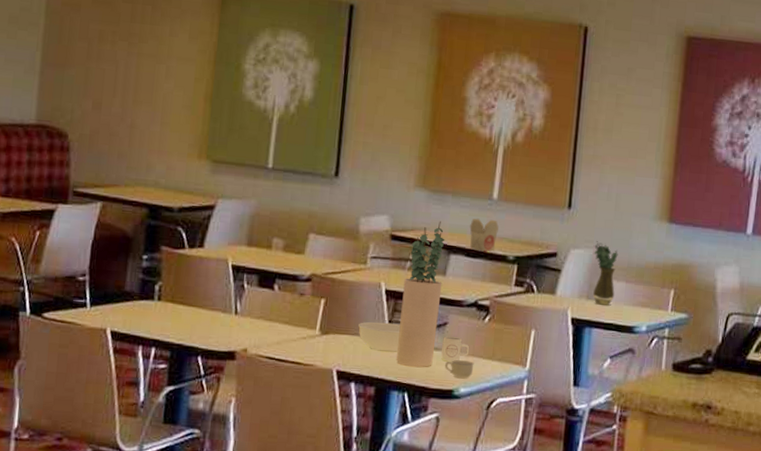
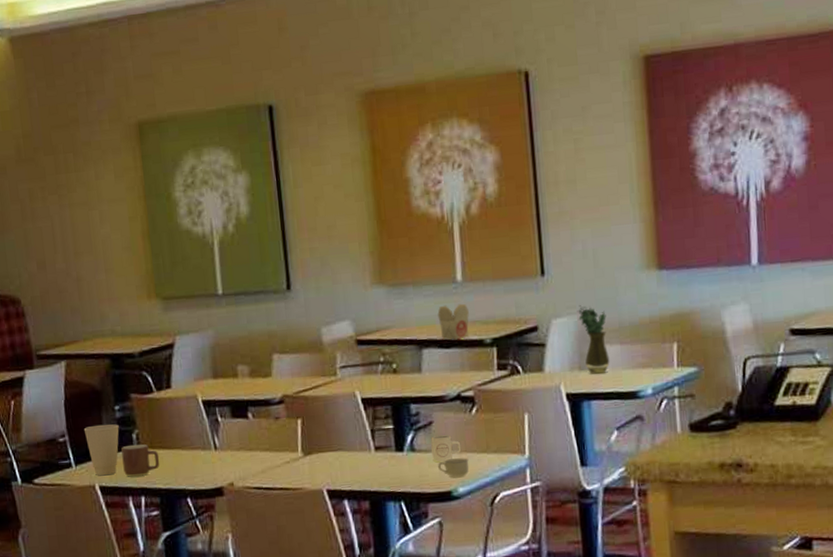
cup: none [106,270,143,322] -> present [83,424,119,476]
mug: none [139,295,179,328] -> present [121,444,160,477]
bowl: present [357,321,401,353] -> none [339,431,386,464]
vase: present [395,220,445,368] -> none [379,315,425,475]

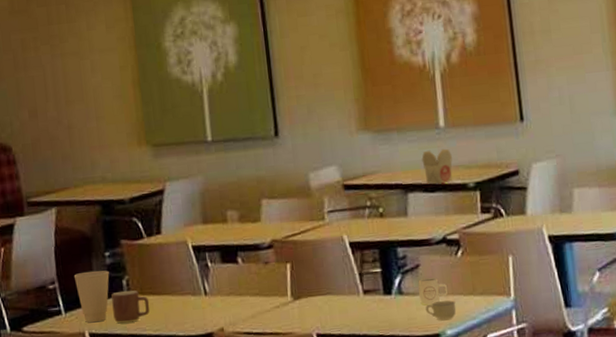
vase: present [578,305,610,375] -> none [557,150,590,218]

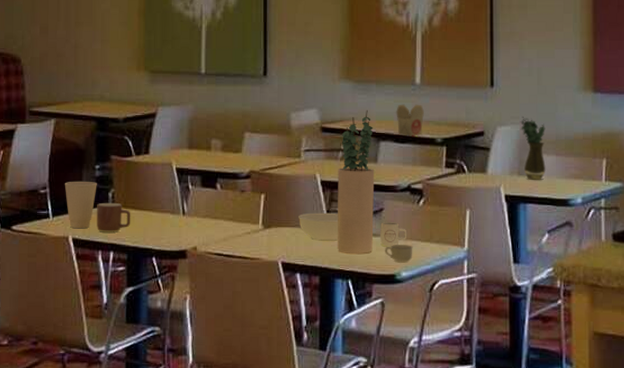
bowl: none [328,275,374,307] -> present [297,212,339,242]
vase: none [366,160,413,318] -> present [337,109,375,255]
vase: none [557,150,590,218] -> present [521,117,546,181]

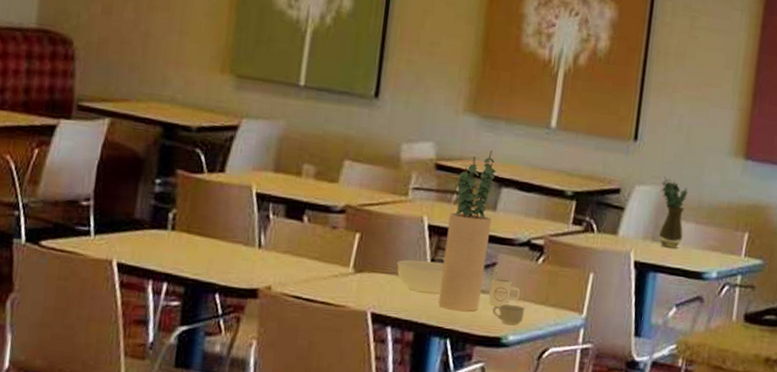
cup: present [64,181,97,229] -> none [113,195,156,253]
mug: present [97,202,131,233] -> none [149,224,195,261]
takeout container: present [396,104,424,136] -> none [524,148,556,186]

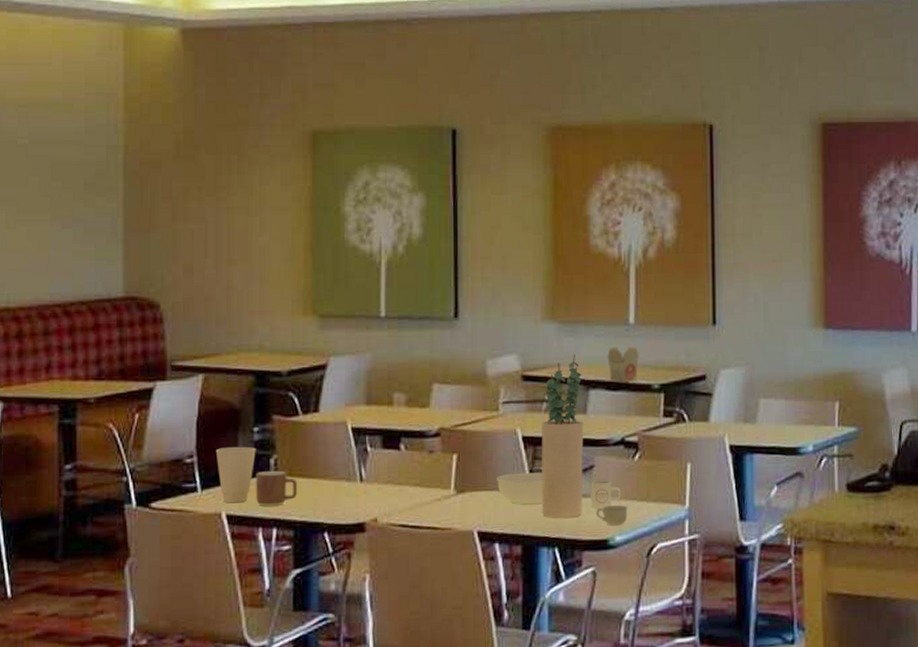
cup: none [113,195,156,253] -> present [215,446,256,503]
mug: none [149,224,195,261] -> present [256,470,298,506]
takeout container: none [524,148,556,186] -> present [607,346,639,383]
vase: present [659,177,688,250] -> none [746,358,774,429]

